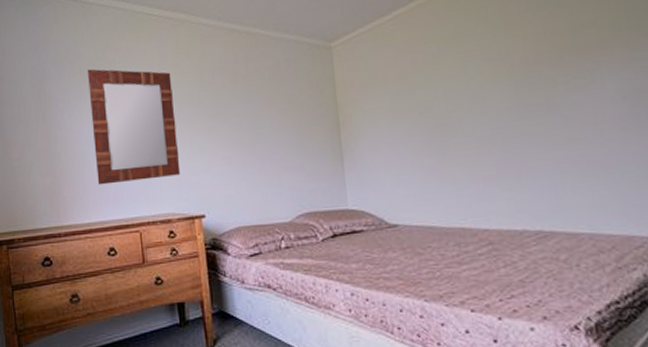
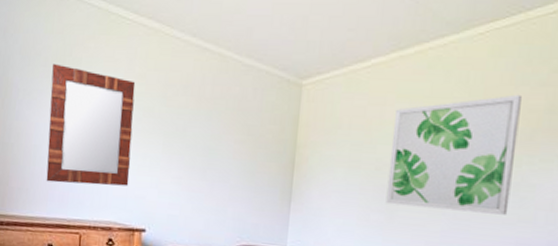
wall art: none [426,20,556,147] -> present [386,94,522,215]

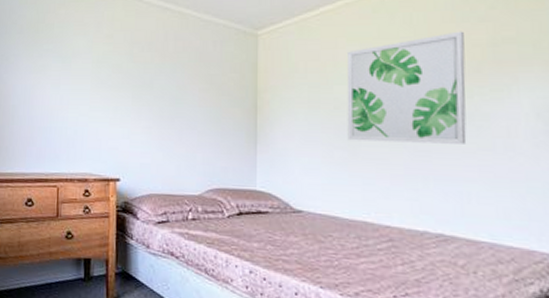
home mirror: present [46,63,136,186] -> none [24,30,104,139]

